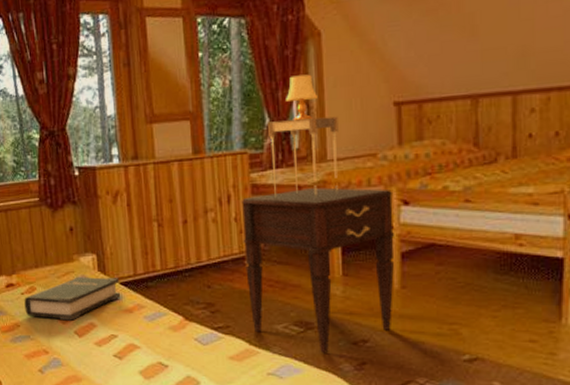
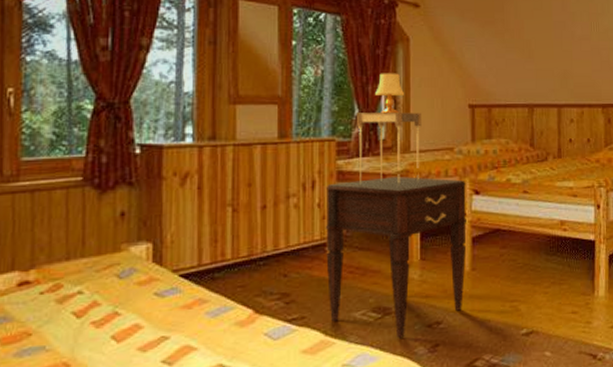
hardback book: present [24,276,121,321] -> none [42,269,179,324]

